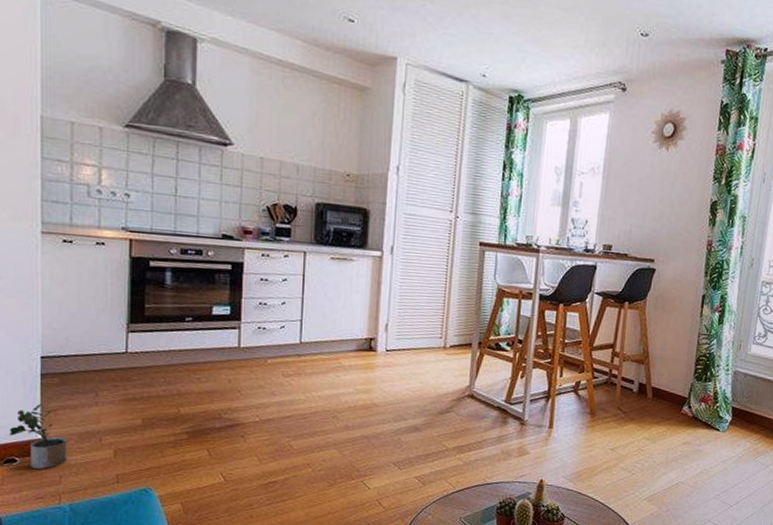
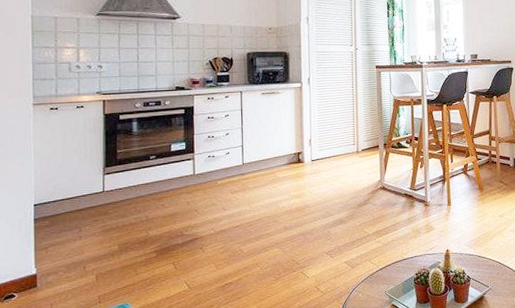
potted plant: present [9,403,68,469] -> none [8,243,58,301]

